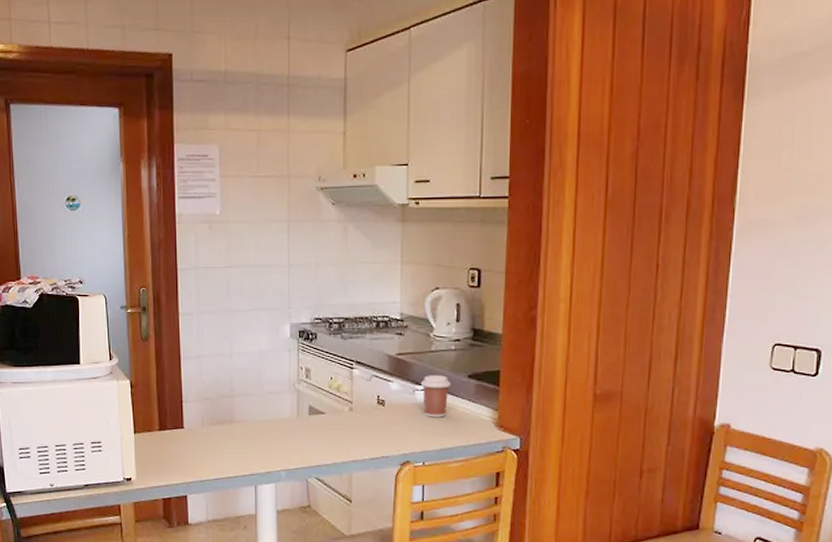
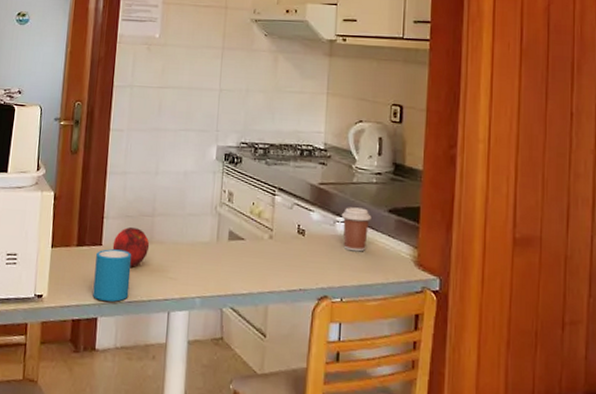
mug: none [179,431,215,480] -> present [93,249,132,302]
apple: none [194,408,231,447] -> present [112,226,150,267]

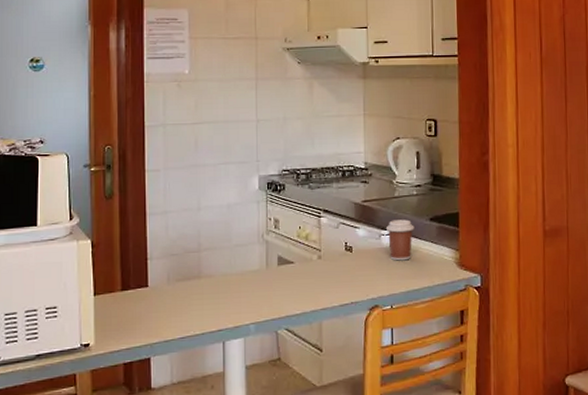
mug: present [93,249,132,302] -> none [143,288,181,341]
apple: present [112,226,150,267] -> none [159,264,198,304]

